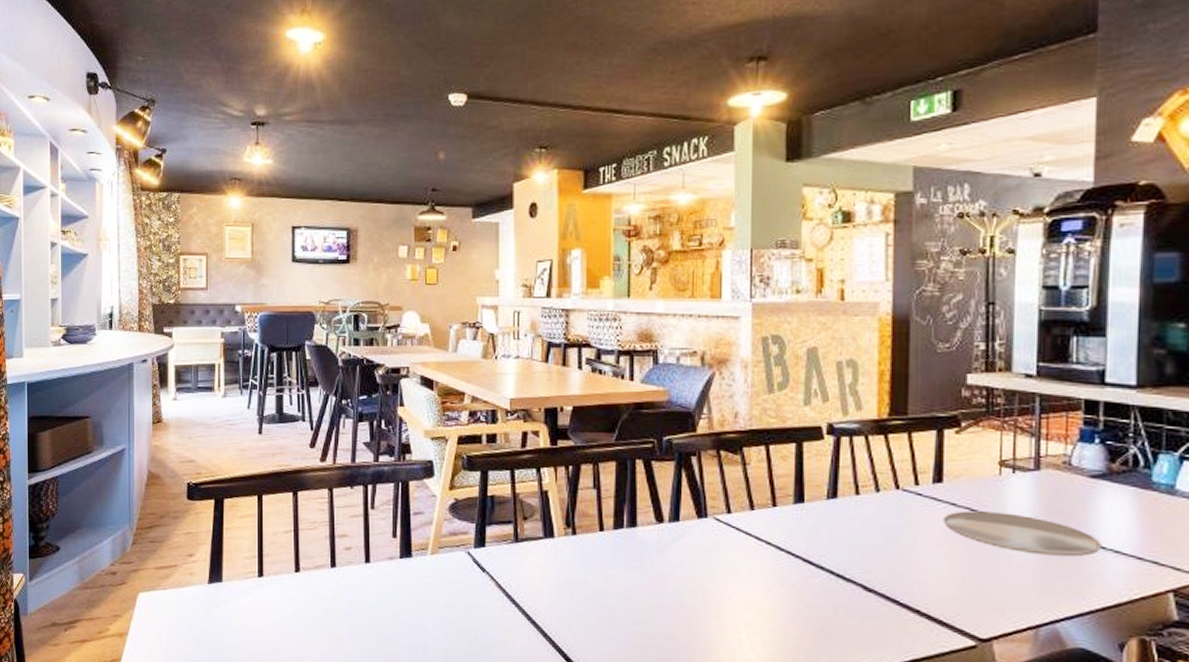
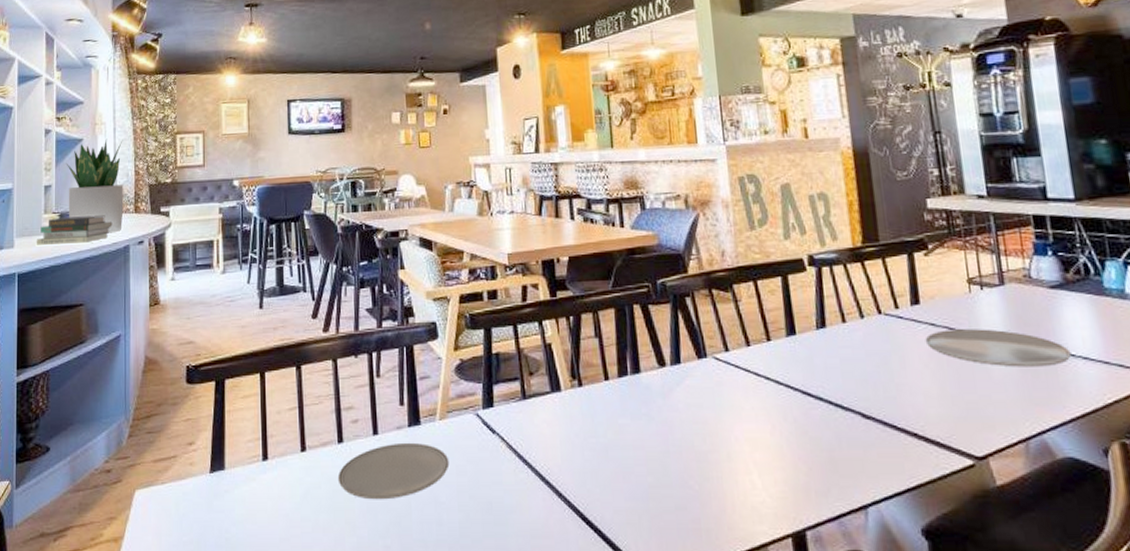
books: none [44,331,117,359] -> present [36,215,113,246]
planter: none [71,255,128,351] -> present [66,138,124,235]
plate: none [329,572,438,624] -> present [337,442,450,500]

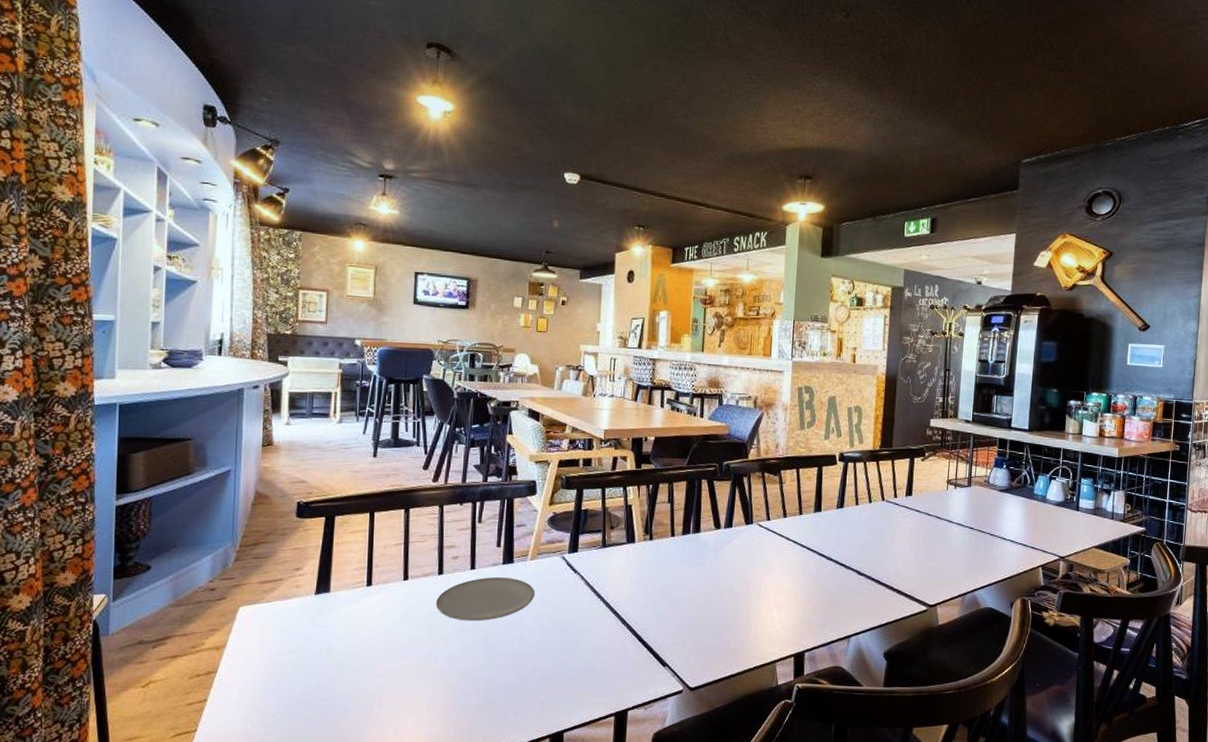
books: present [36,215,113,246] -> none [140,354,227,383]
planter: present [66,138,124,235] -> none [177,284,242,377]
plate: present [925,329,1072,367] -> none [910,515,1004,546]

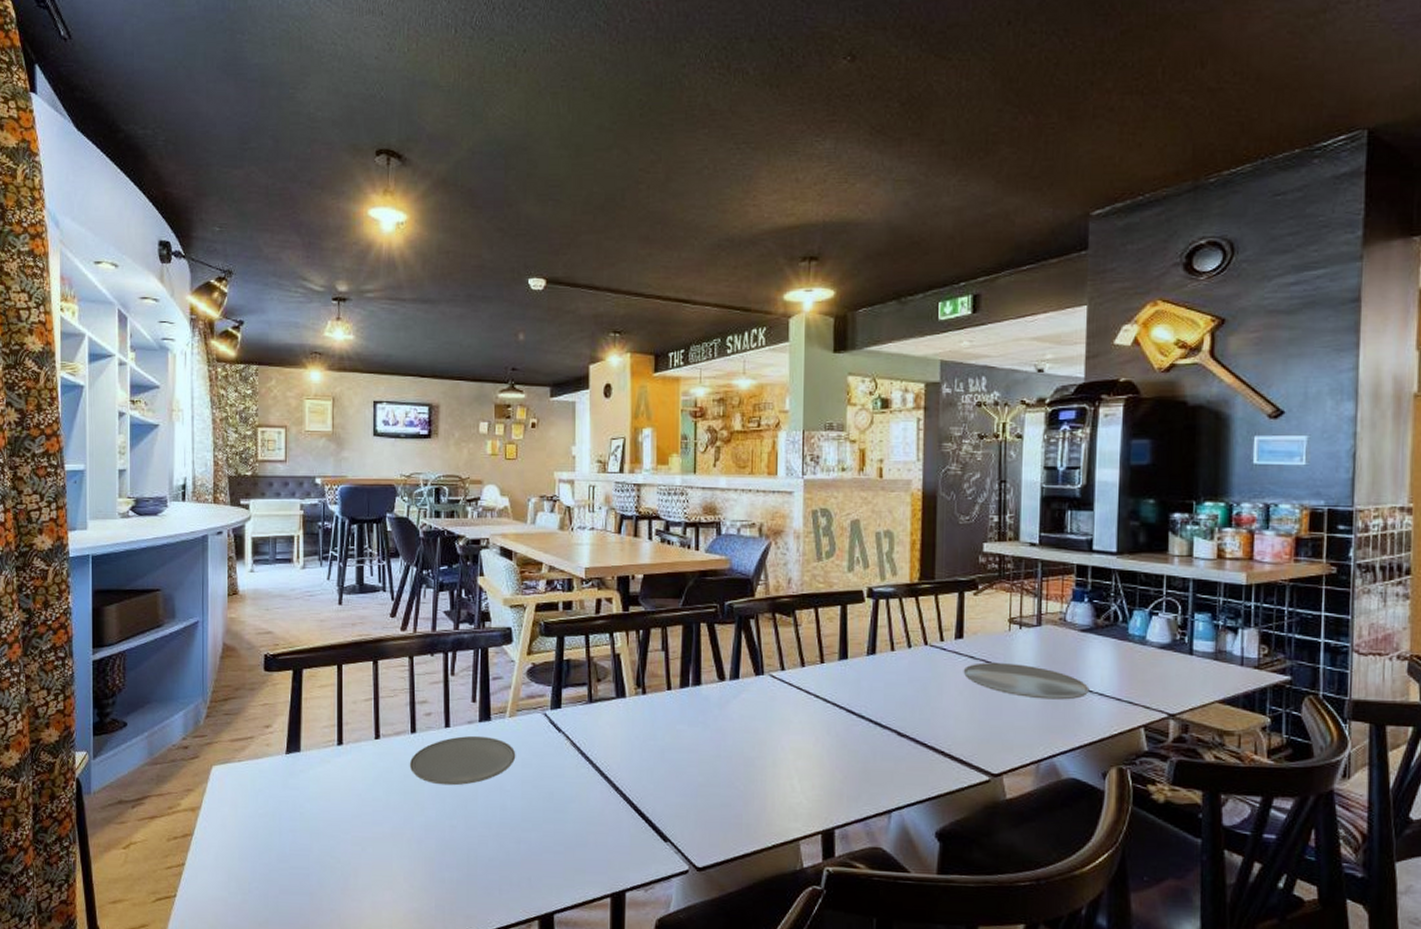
plate: none [910,515,1004,546] -> present [963,663,1090,700]

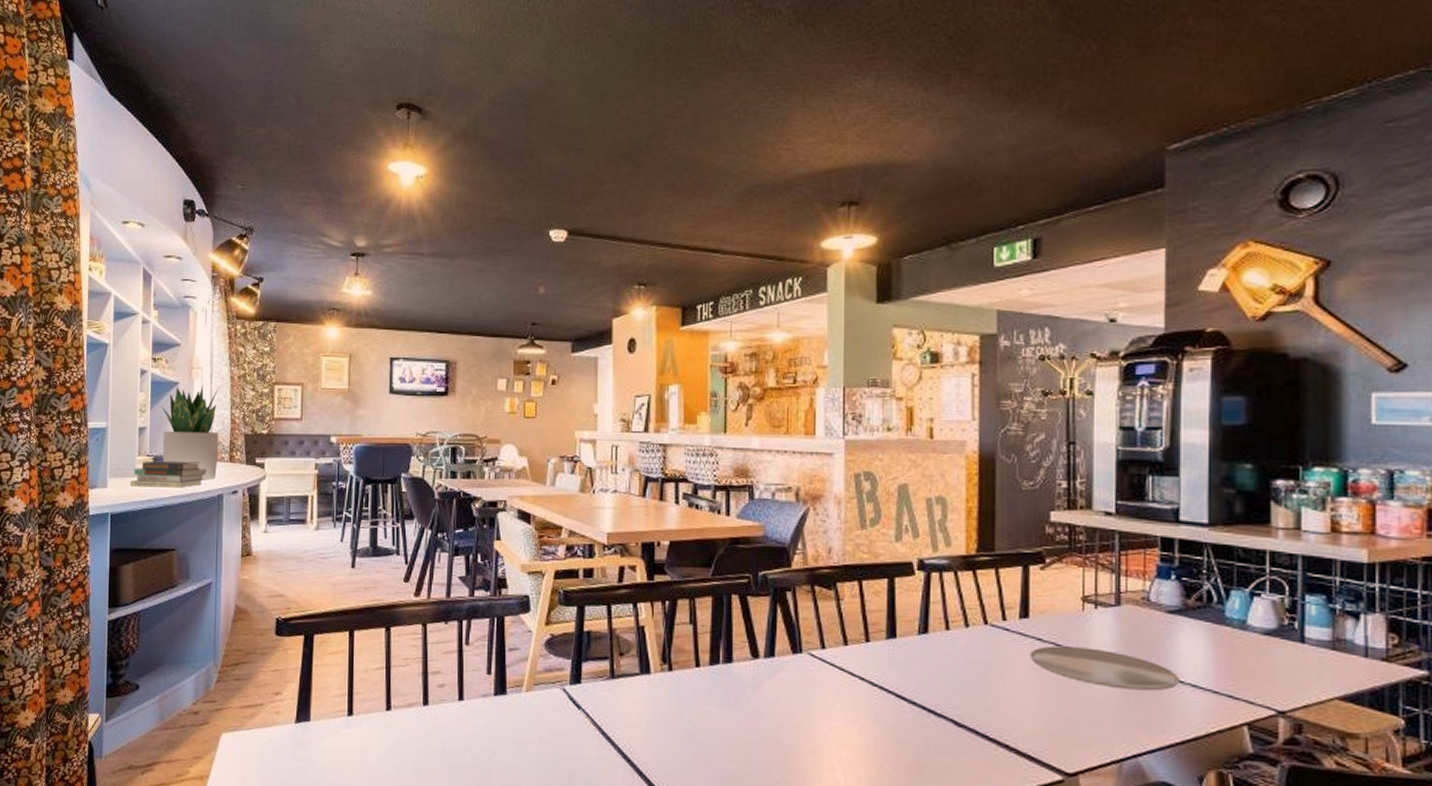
books: none [110,503,190,531] -> present [129,461,207,489]
planter: none [141,426,202,523] -> present [161,384,220,482]
plate: present [409,735,516,786] -> none [421,710,533,764]

